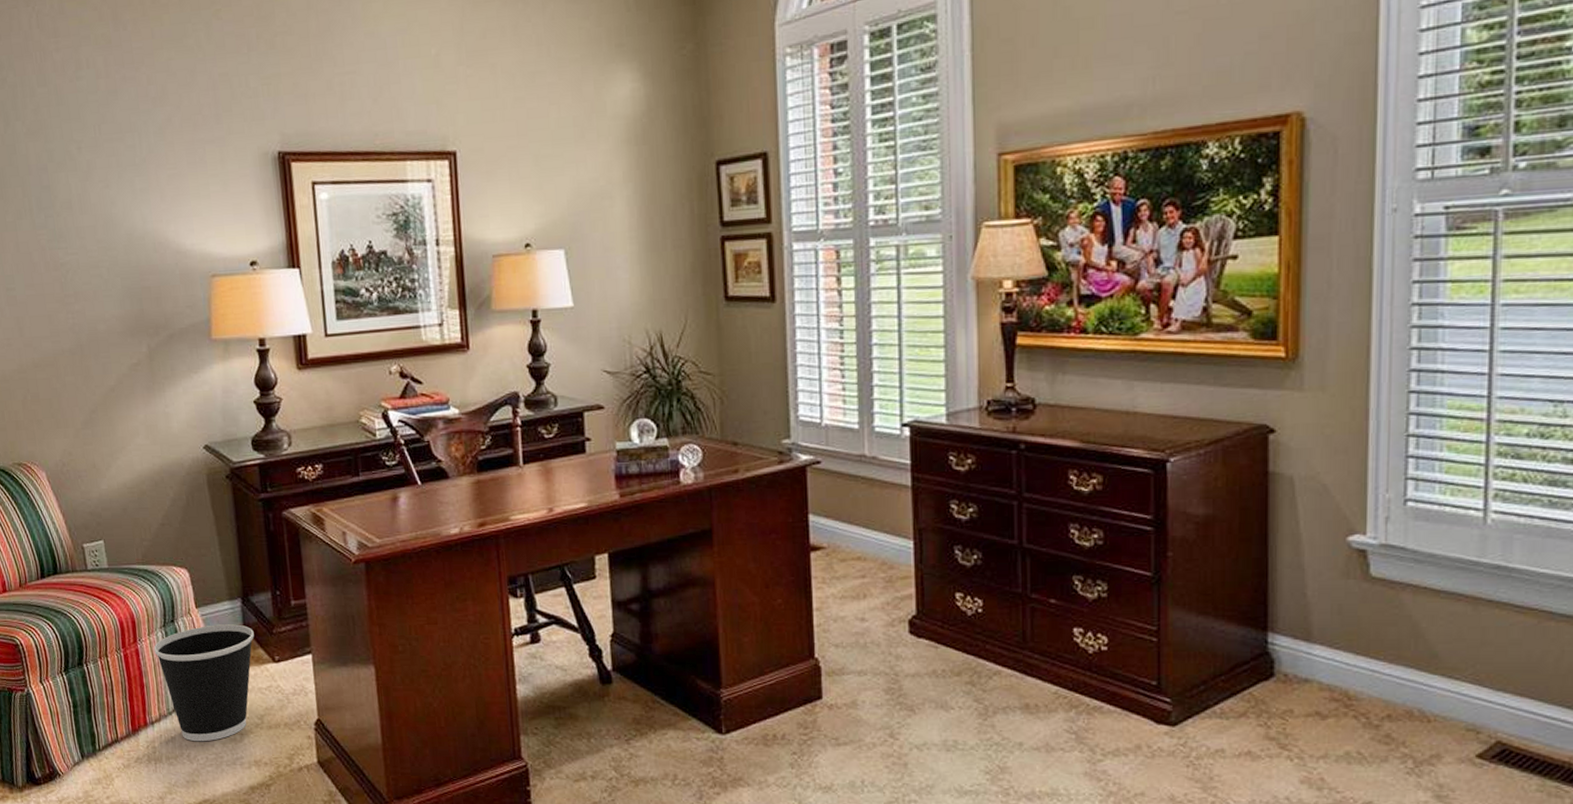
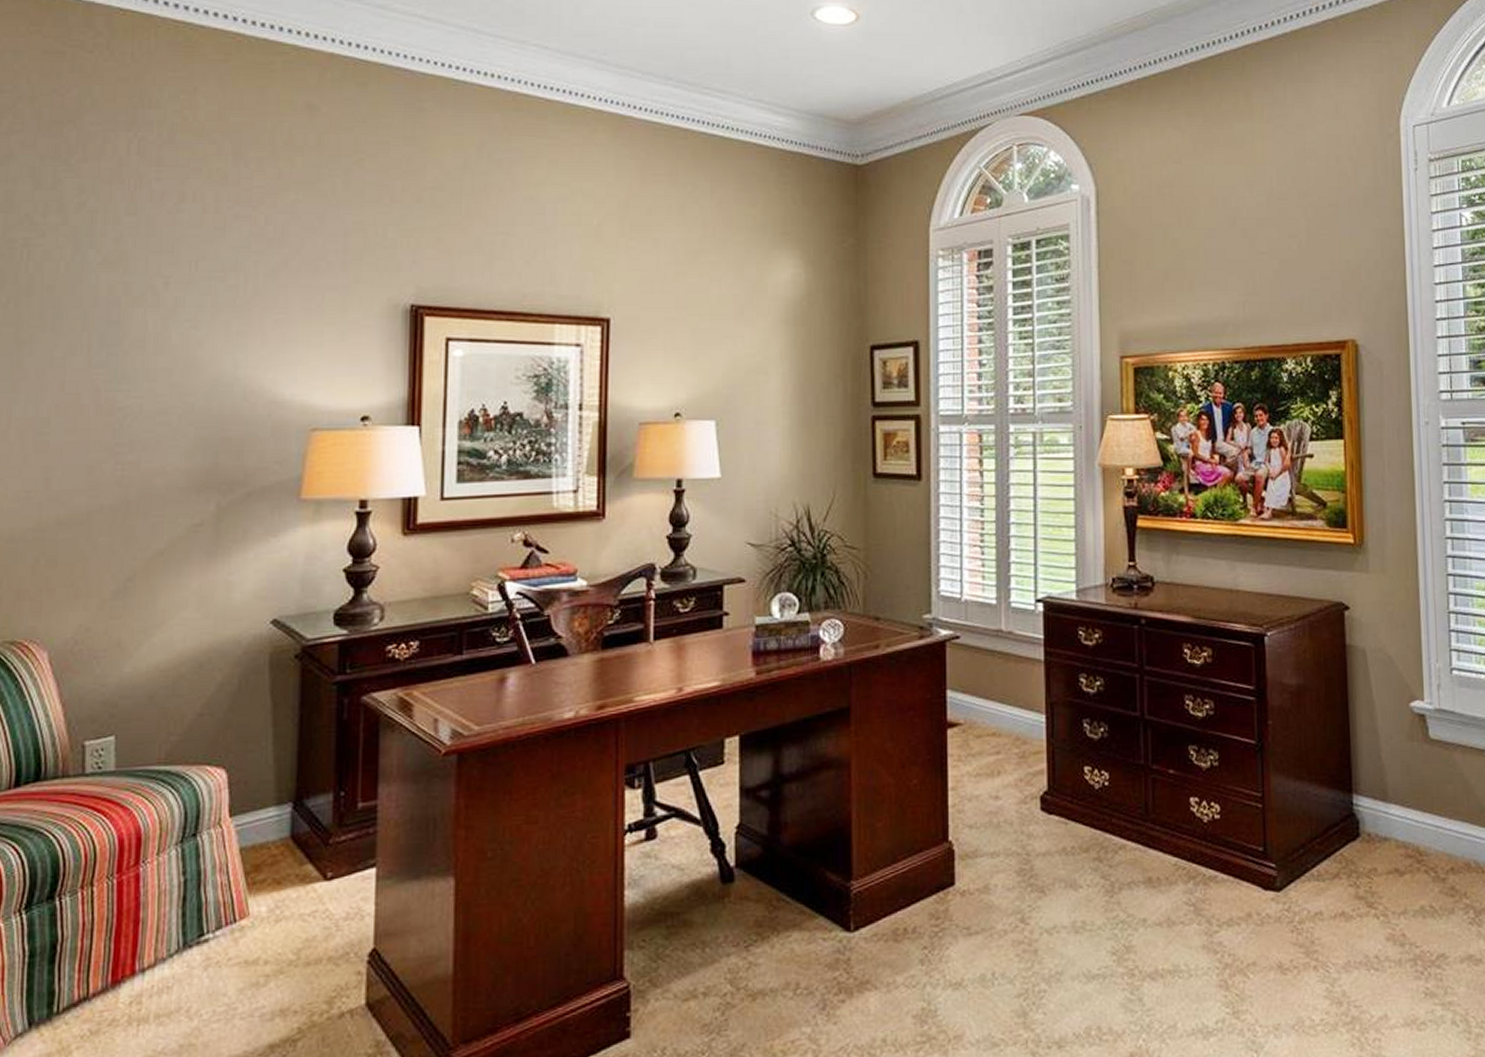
wastebasket: present [153,624,255,742] -> none [162,835,304,991]

